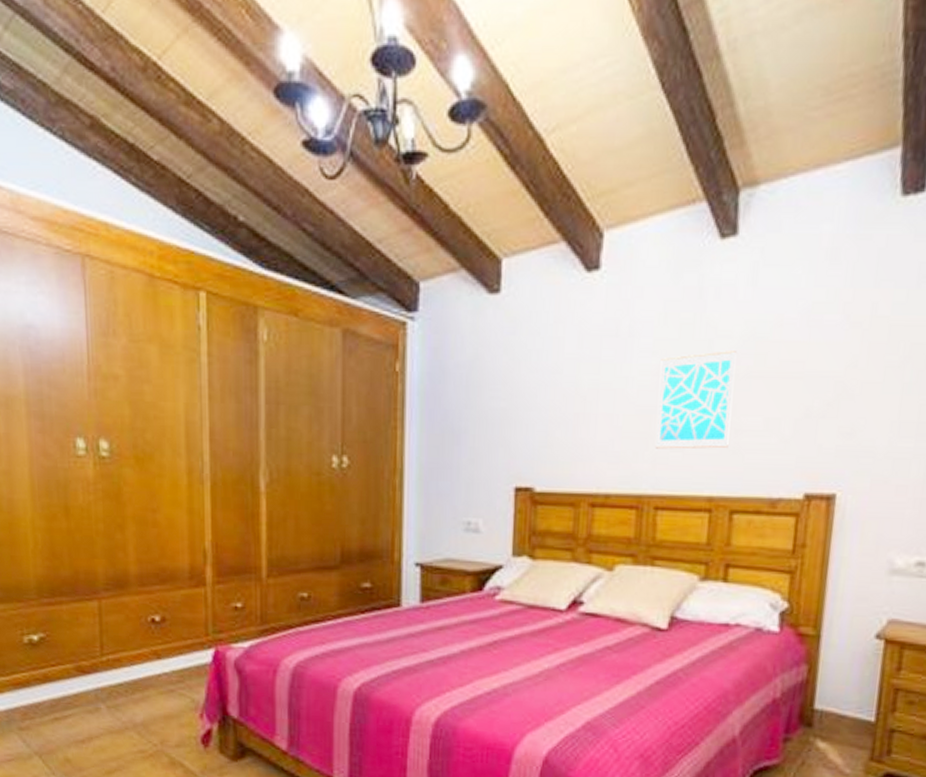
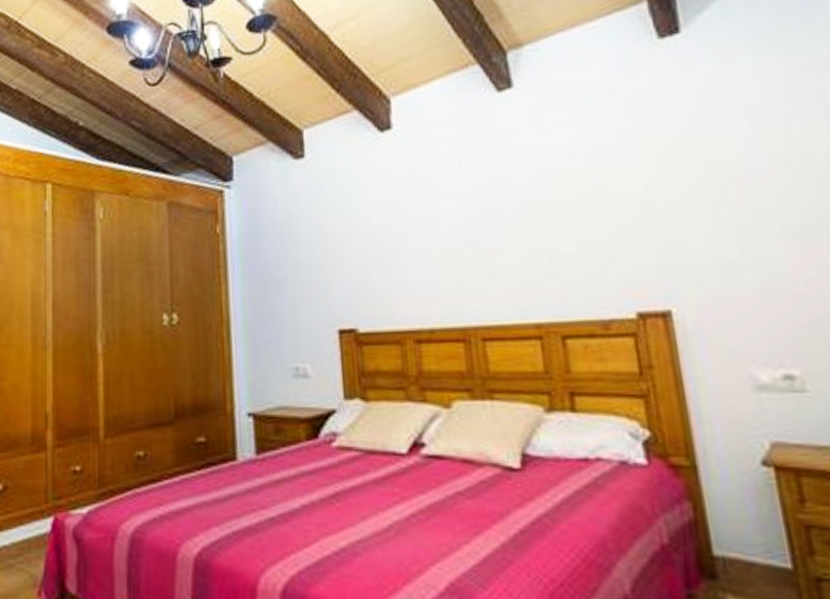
wall art: present [655,351,737,449] -> none [462,184,546,281]

